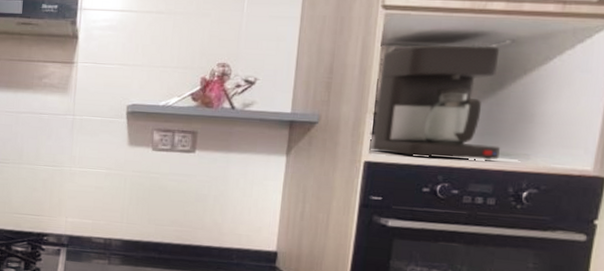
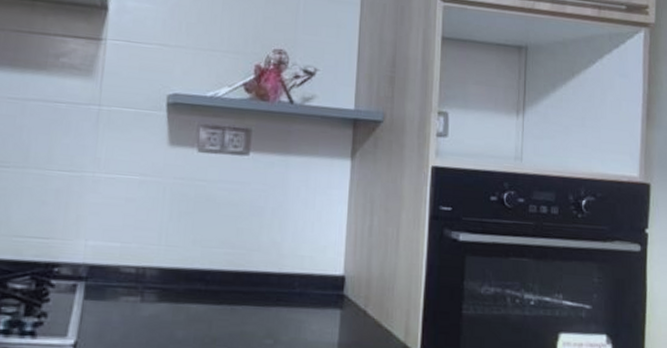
coffee maker: present [372,45,501,160] -> none [439,42,559,166]

